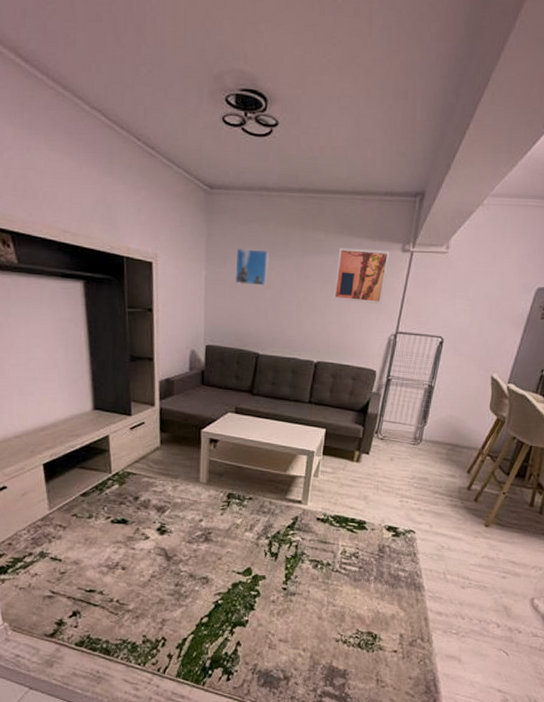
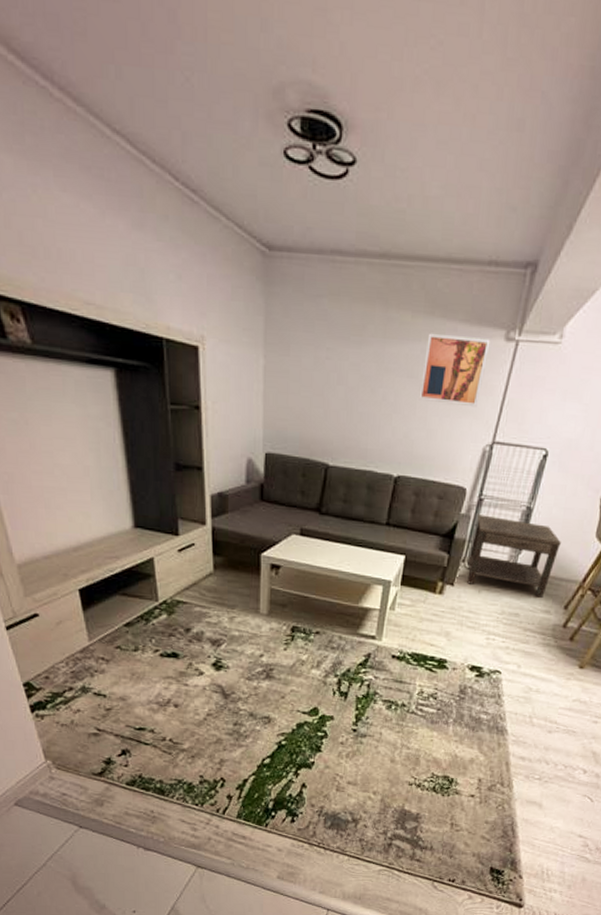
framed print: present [235,247,269,286] -> none [300,329,342,381]
side table: none [379,393,460,463] -> present [466,515,561,598]

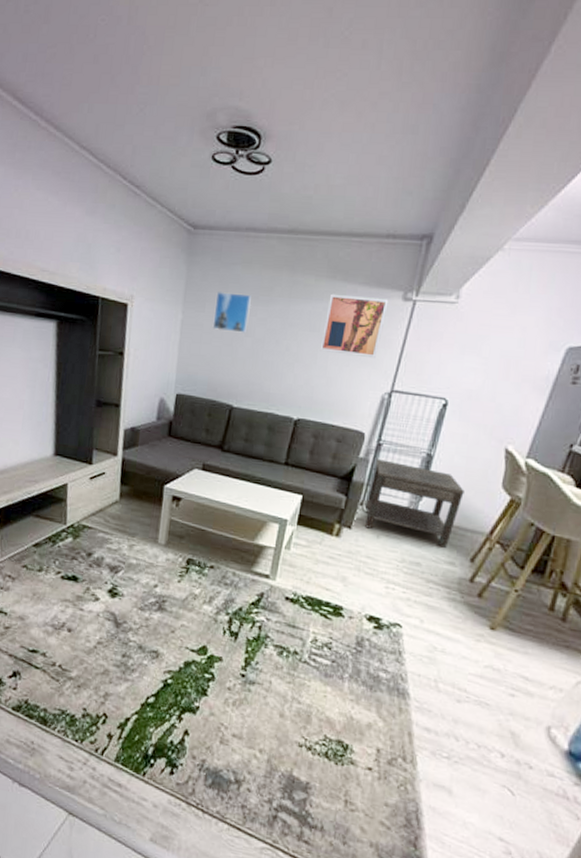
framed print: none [300,329,342,381] -> present [212,291,252,333]

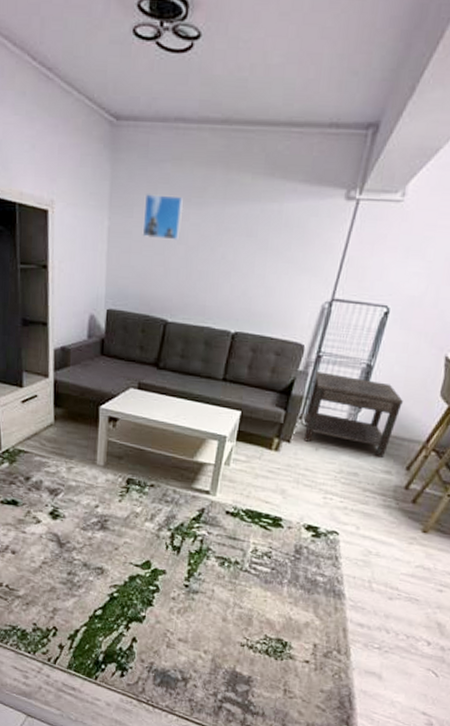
wall art: present [320,293,389,359] -> none [257,193,331,265]

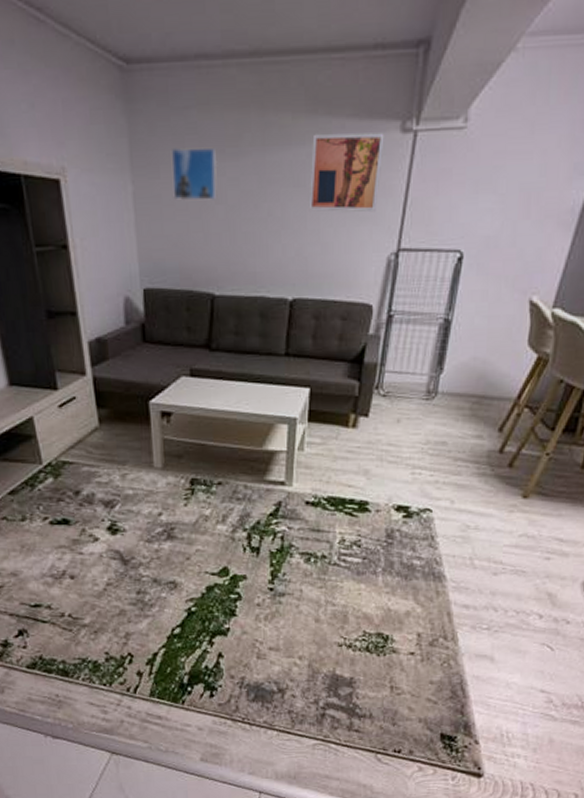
wall art: none [257,193,331,265] -> present [308,132,384,213]
side table: present [303,371,403,458] -> none [380,333,488,421]

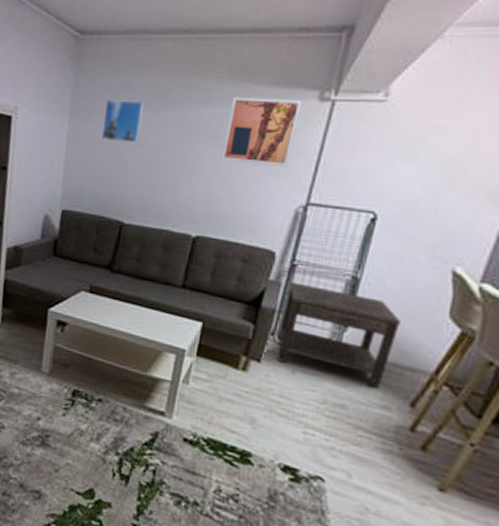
side table: none [380,333,488,421] -> present [276,282,401,389]

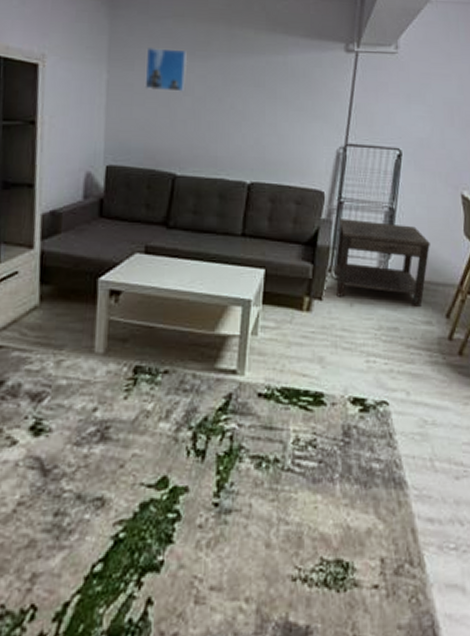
wall art: present [221,96,302,168] -> none [267,47,332,112]

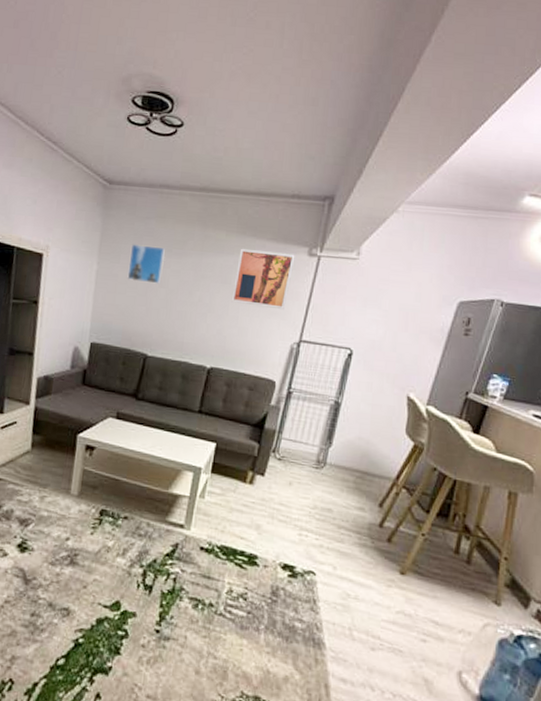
wall art: none [267,47,332,112] -> present [231,248,295,310]
side table: present [333,219,430,307] -> none [276,407,371,494]

